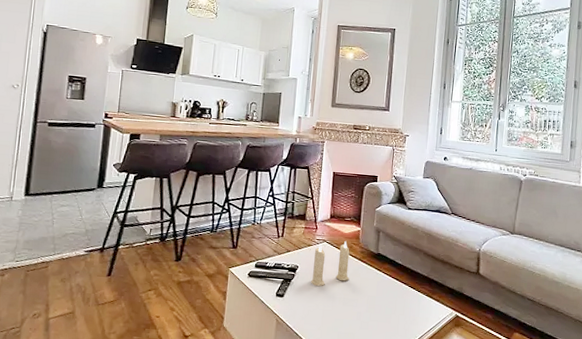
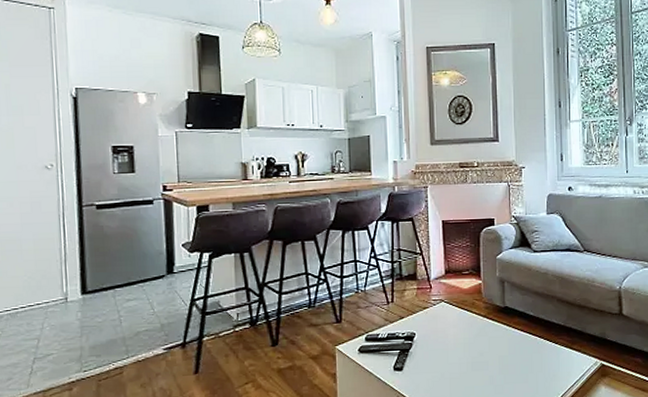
candle: present [311,241,350,287] -> none [432,298,476,354]

